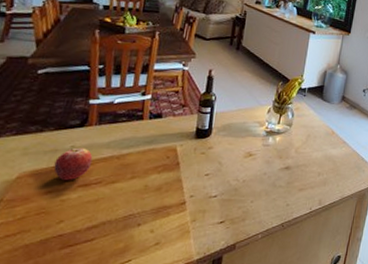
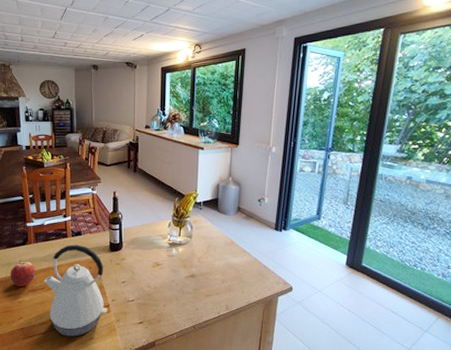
kettle: none [102,128,185,243] -> present [44,244,107,337]

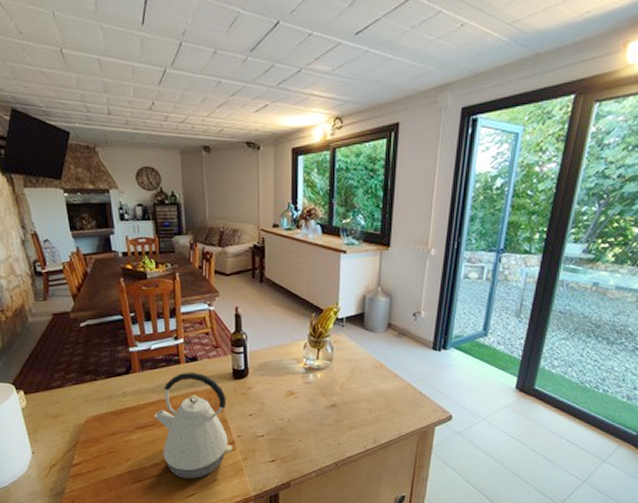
fruit: present [10,261,36,286] -> none [112,393,143,423]

